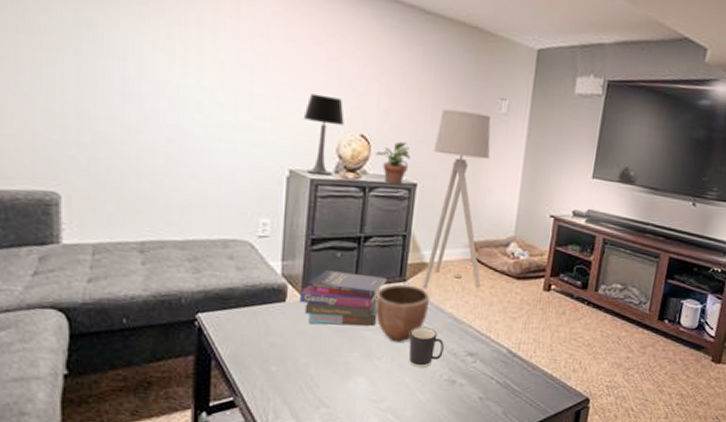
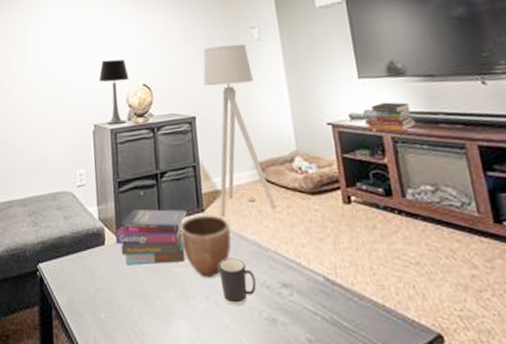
potted plant: present [375,141,410,185] -> none [157,82,185,121]
books: none [586,205,628,235] -> present [367,102,417,132]

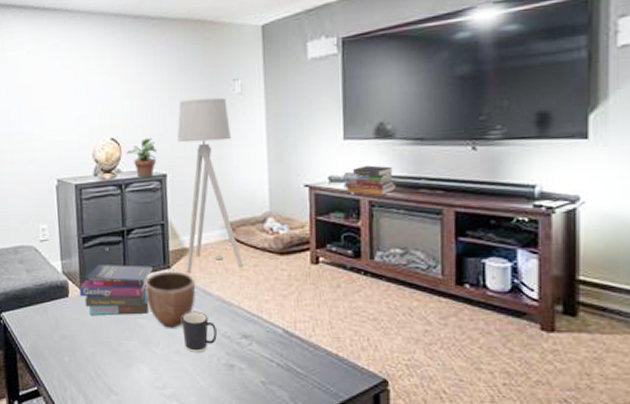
table lamp: present [99,59,129,125] -> none [62,110,96,180]
potted plant: none [157,82,185,121] -> present [126,137,157,178]

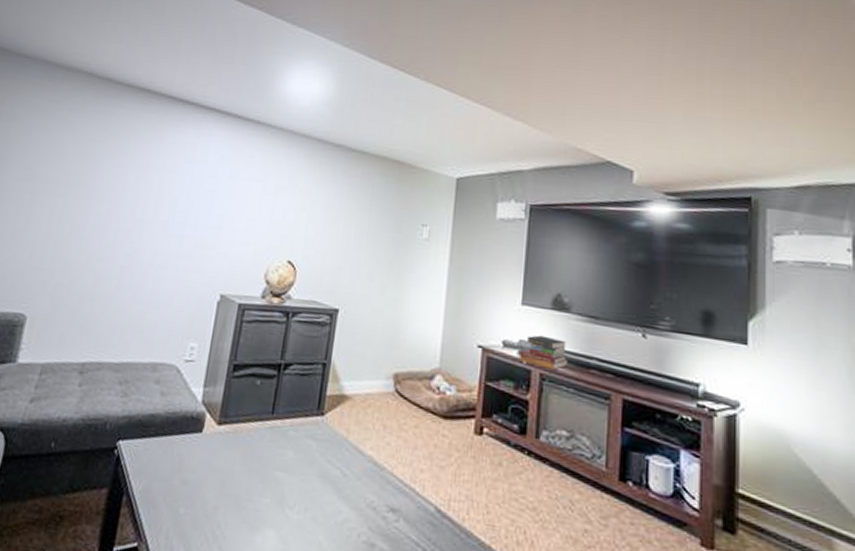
books: present [79,265,153,315] -> none [215,399,304,467]
potted plant: present [126,137,157,178] -> none [300,267,333,310]
decorative bowl: present [145,271,196,328] -> none [291,418,349,489]
floor lamp: present [177,97,243,274] -> none [340,235,413,427]
mug: present [182,311,217,352] -> none [323,470,363,524]

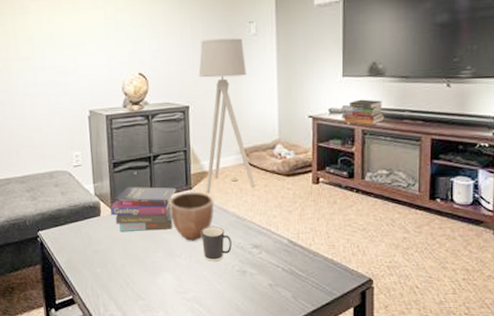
books: none [215,399,304,467] -> present [110,187,176,231]
decorative bowl: none [291,418,349,489] -> present [169,192,214,241]
mug: none [323,470,363,524] -> present [201,226,232,261]
floor lamp: none [340,235,413,427] -> present [198,38,255,194]

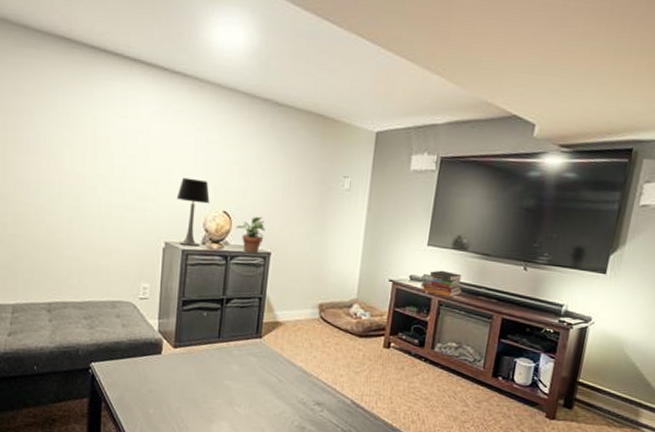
table lamp: none [94,47,125,111] -> present [176,177,210,246]
books: present [110,187,176,231] -> none [172,328,245,377]
potted plant: none [153,73,180,109] -> present [236,216,265,254]
decorative bowl: present [169,192,214,241] -> none [235,340,283,391]
floor lamp: present [198,38,255,194] -> none [276,187,335,345]
mug: present [201,226,232,261] -> none [264,378,295,415]

